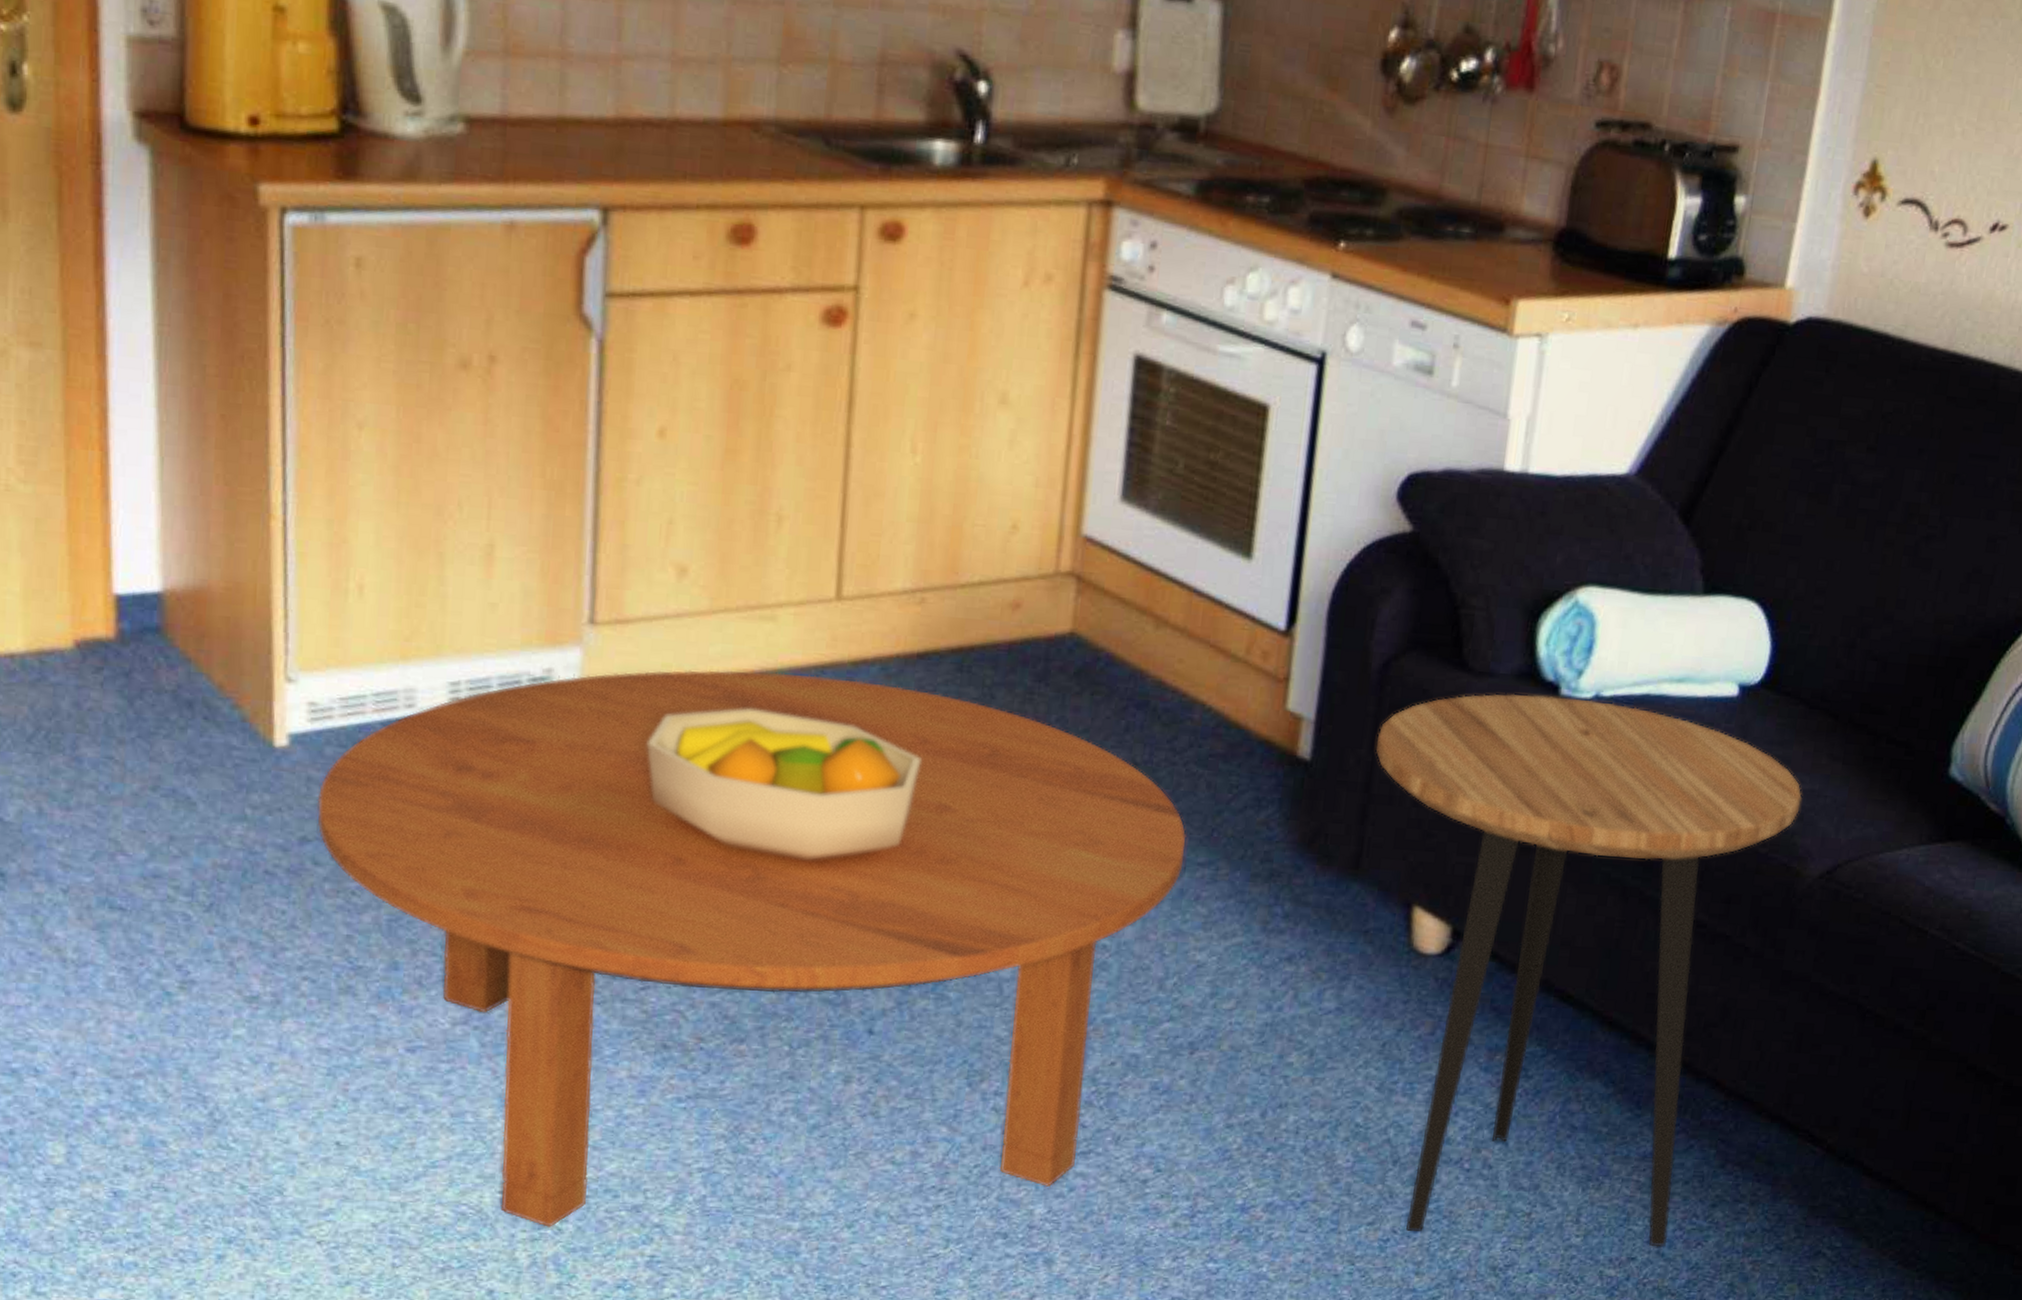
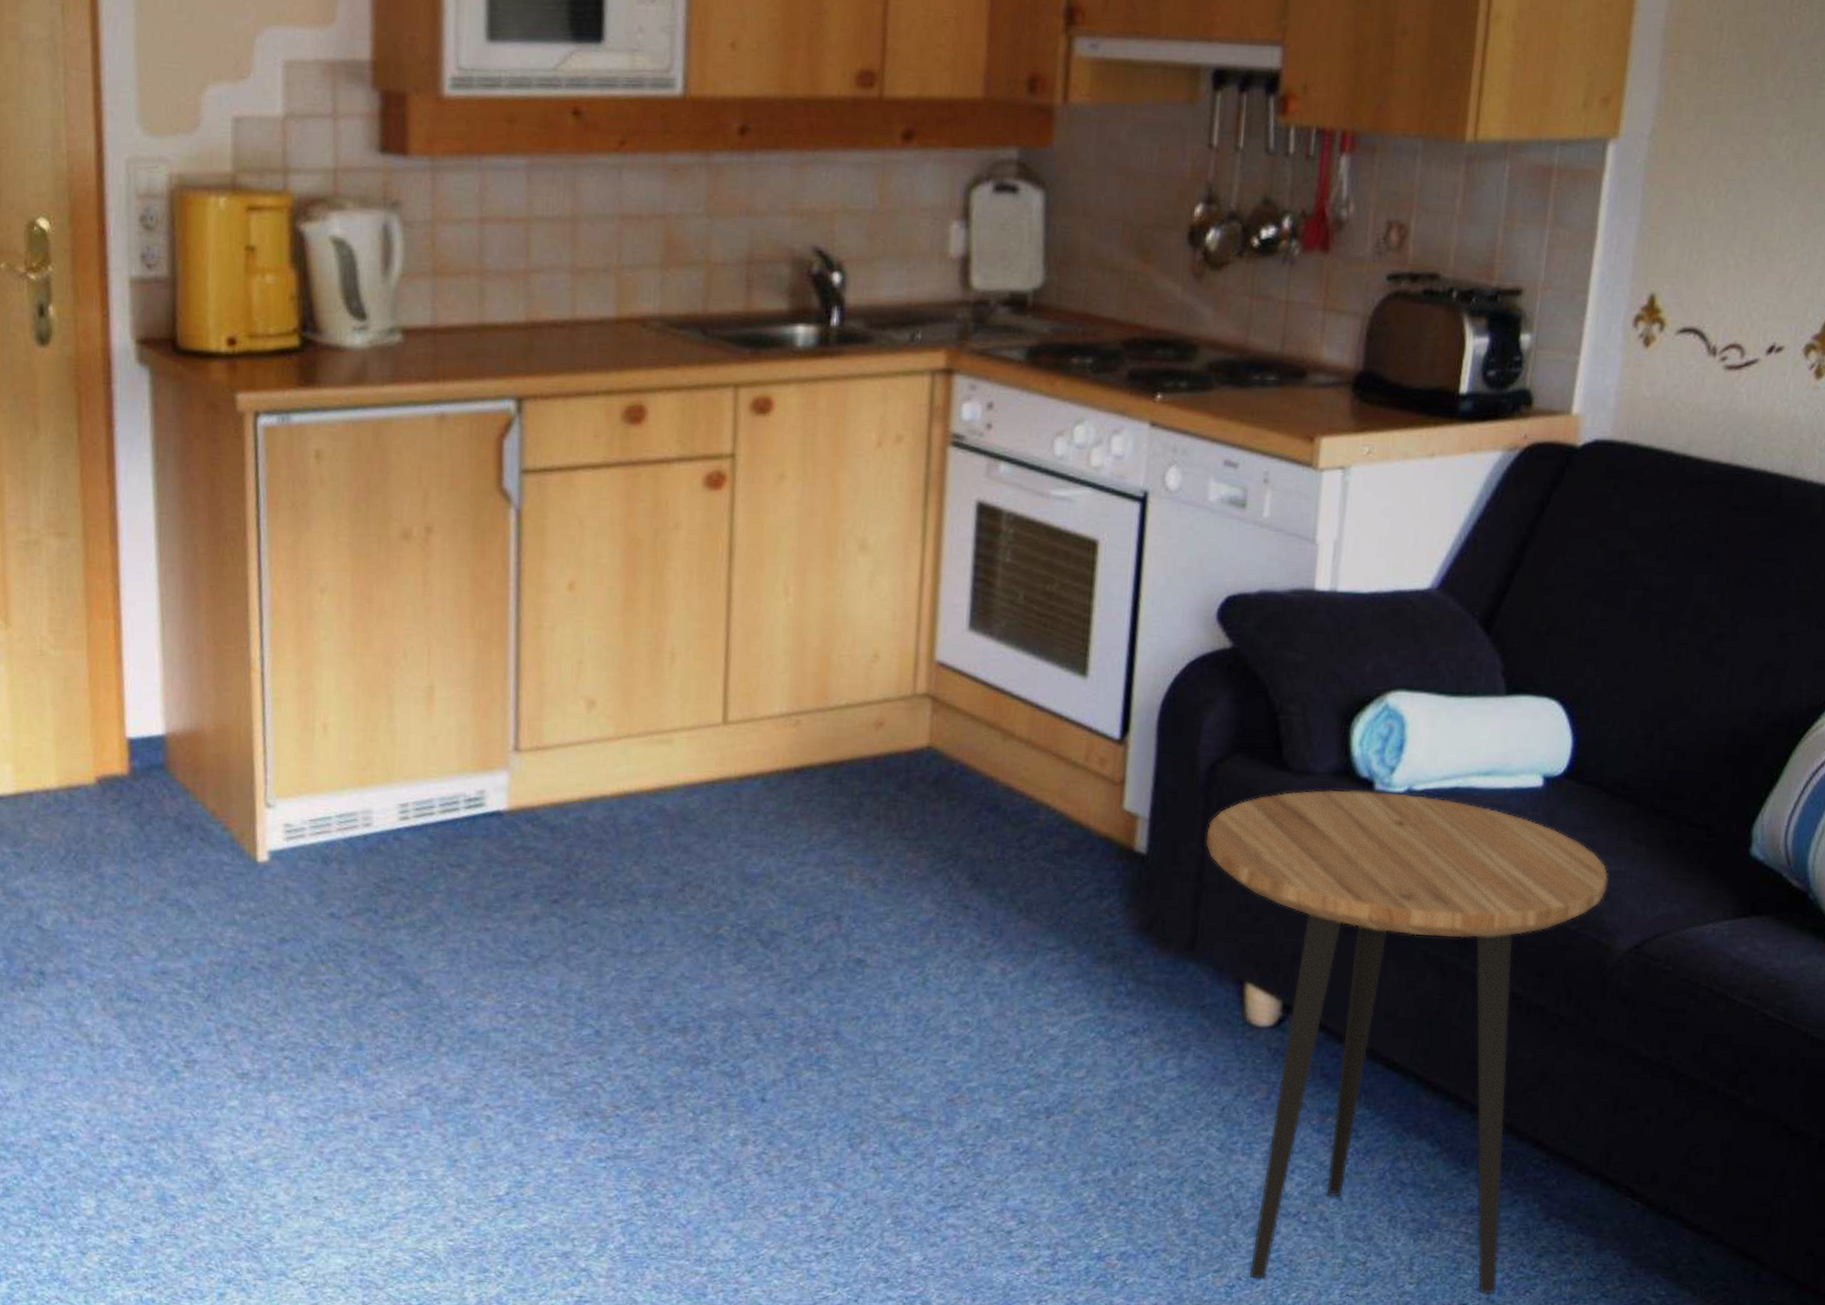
coffee table: present [317,670,1187,1227] -> none [293,787,1037,1271]
fruit bowl: present [647,708,921,861] -> none [565,820,800,951]

